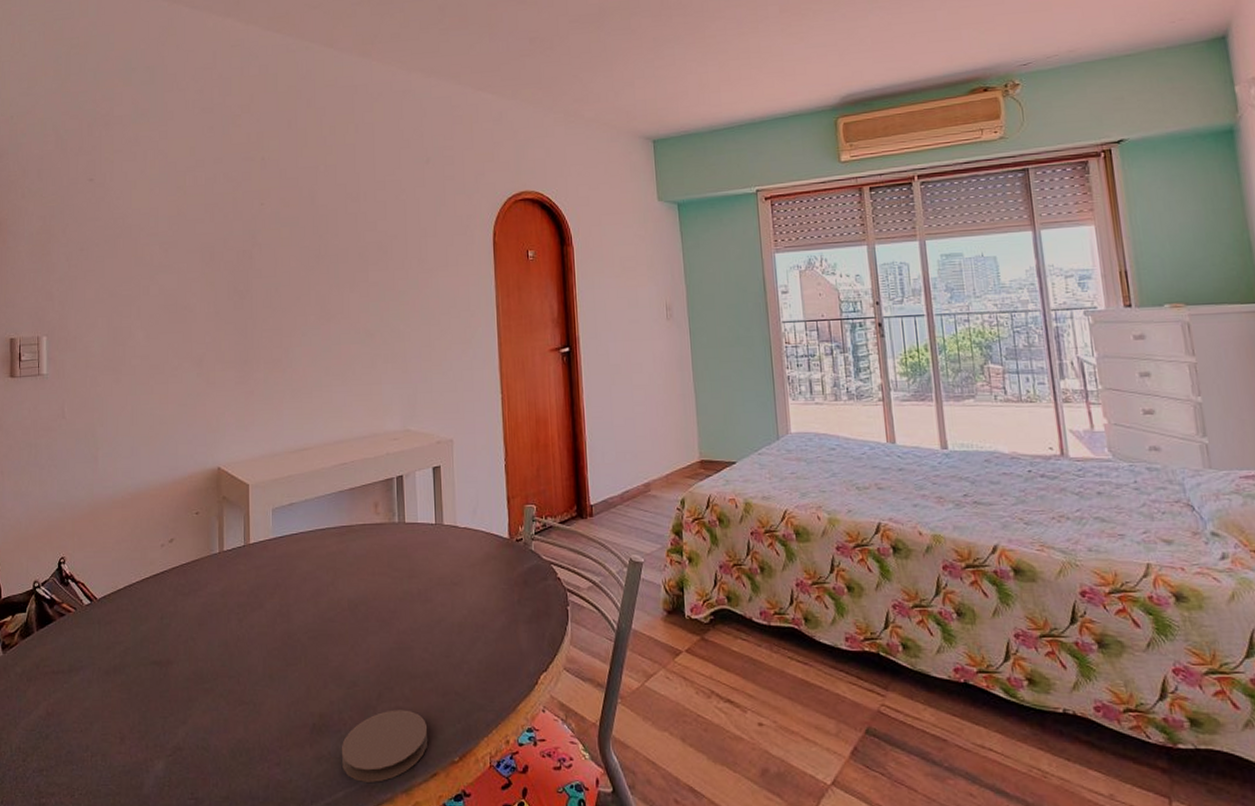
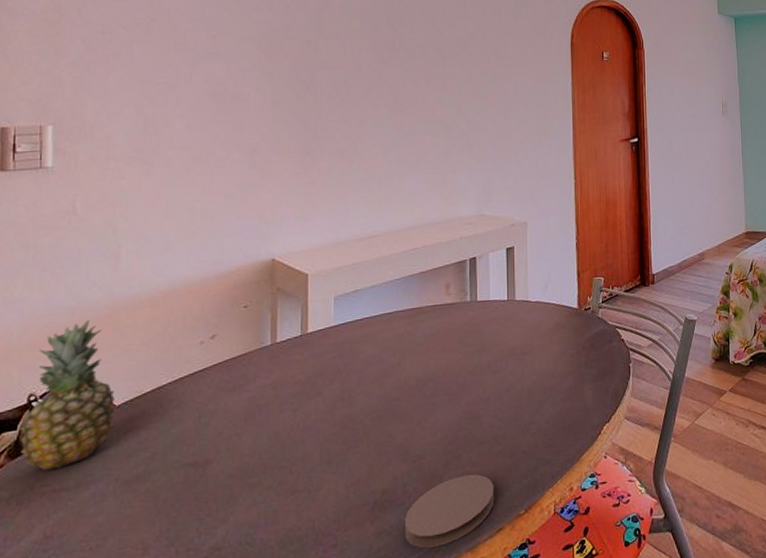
fruit: none [28,516,97,652] -> present [20,320,116,471]

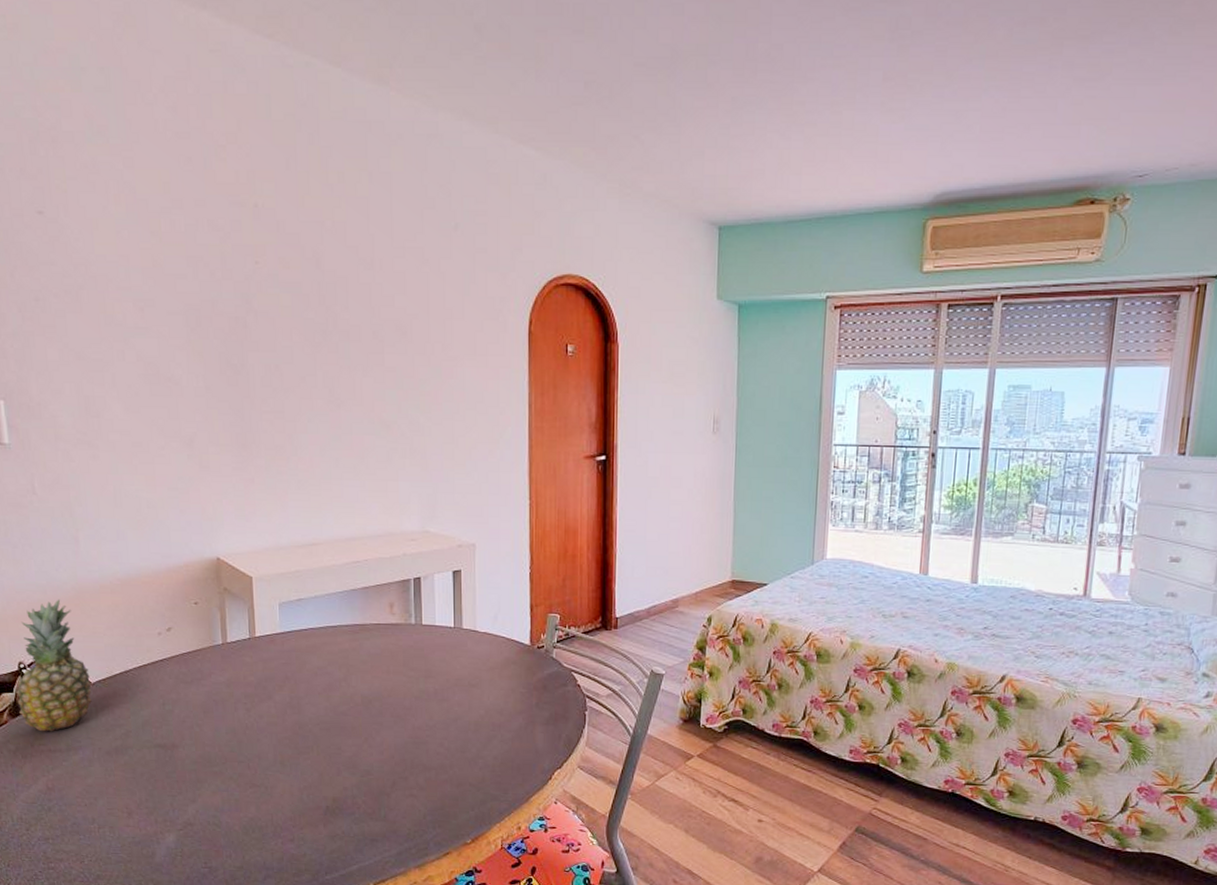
coaster: present [404,474,495,549] -> none [355,797,442,859]

